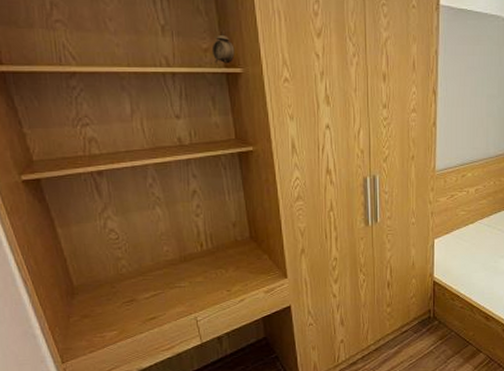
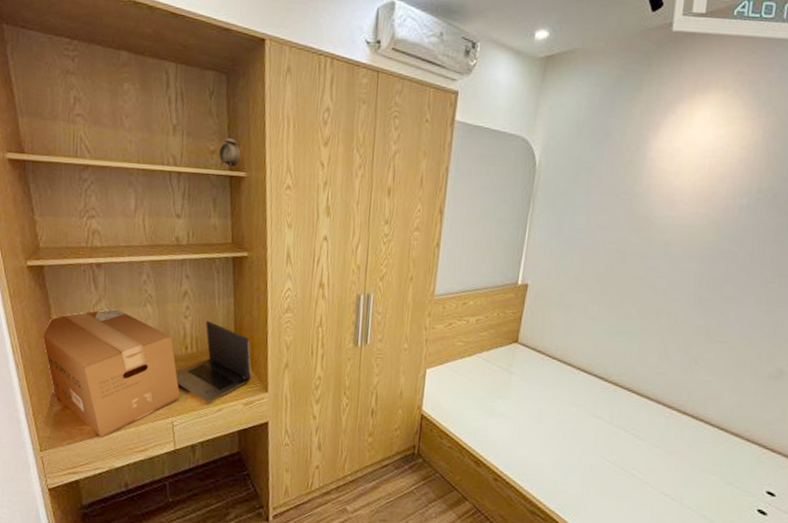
box: none [50,212,200,341] -> present [43,306,180,438]
laptop computer: none [194,217,270,295] -> present [175,321,252,403]

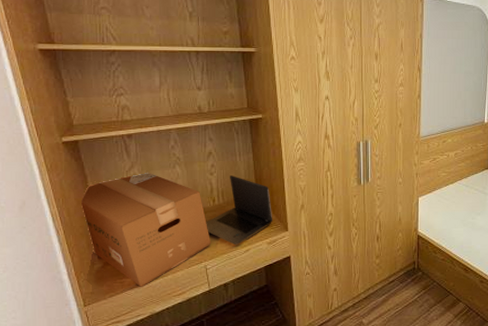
alarm clock: present [218,133,241,167] -> none [231,16,250,45]

